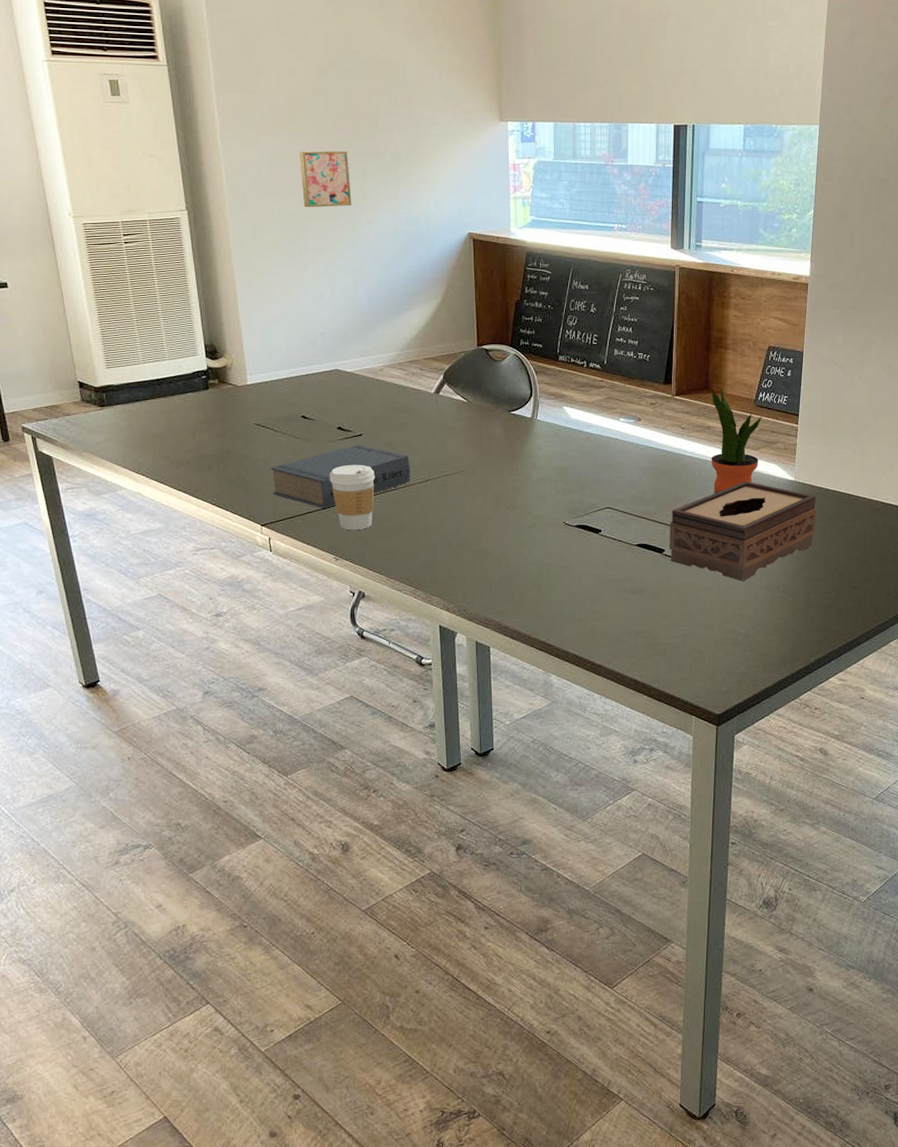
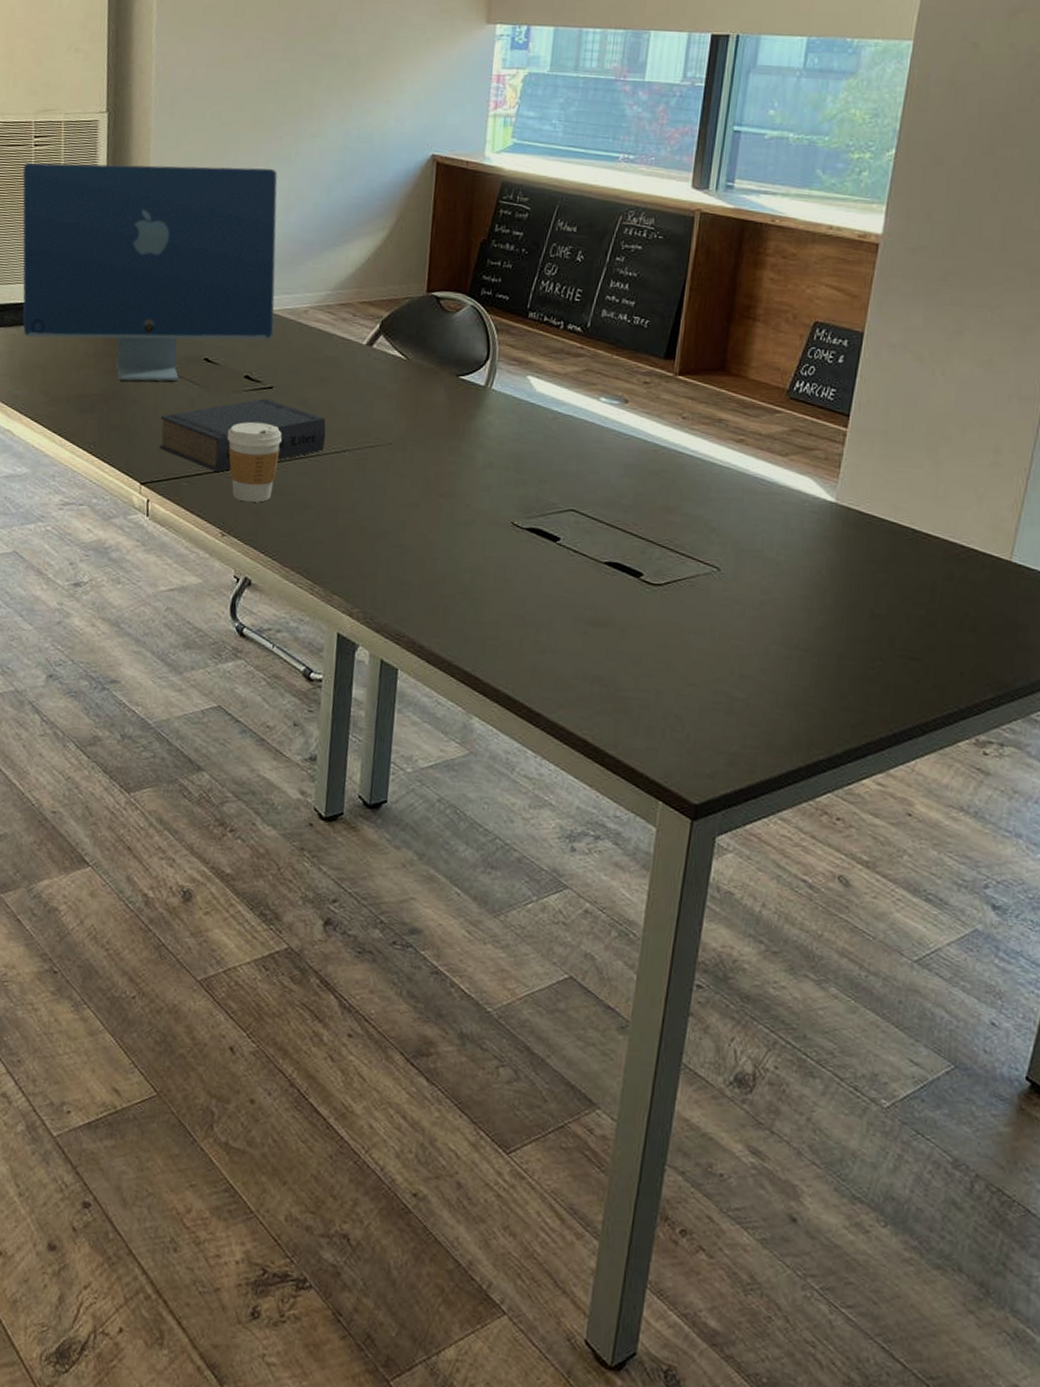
computer monitor: none [117,251,357,441] -> present [22,162,278,382]
wall art: present [298,150,352,208] -> none [239,50,299,117]
tissue box: present [669,481,817,581] -> none [649,495,865,629]
potted plant: present [711,388,762,494] -> none [718,370,797,508]

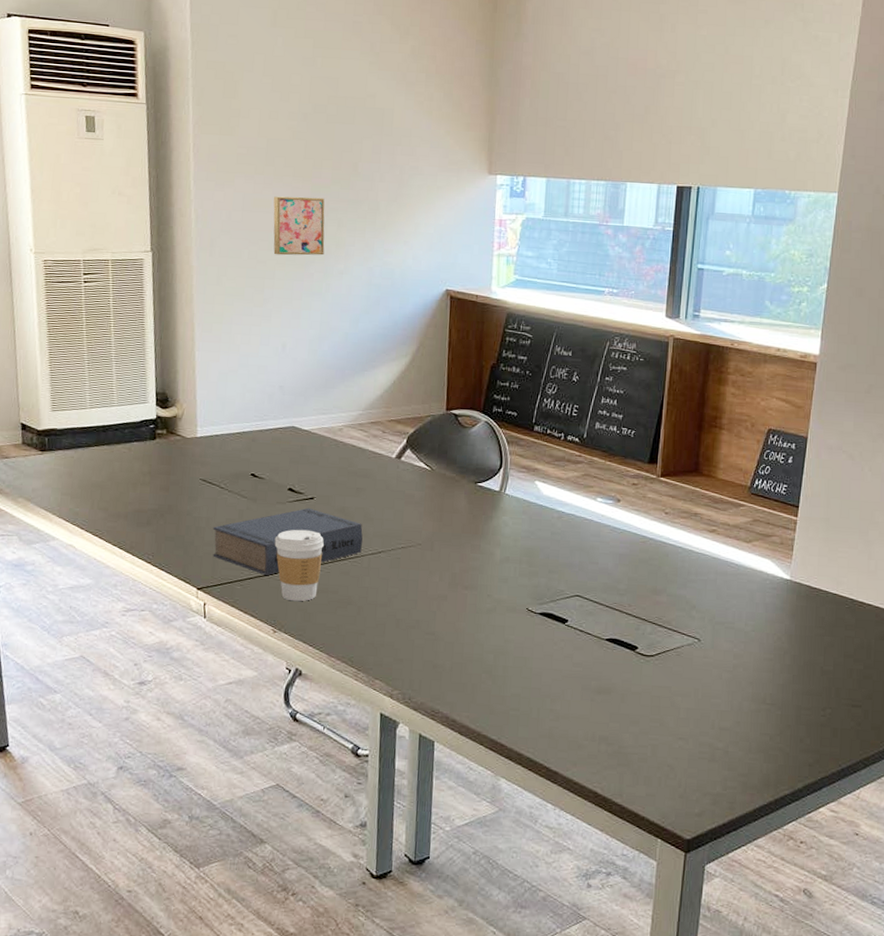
computer monitor: present [22,162,278,382] -> none [73,298,313,497]
wall art: none [239,50,299,117] -> present [273,196,325,256]

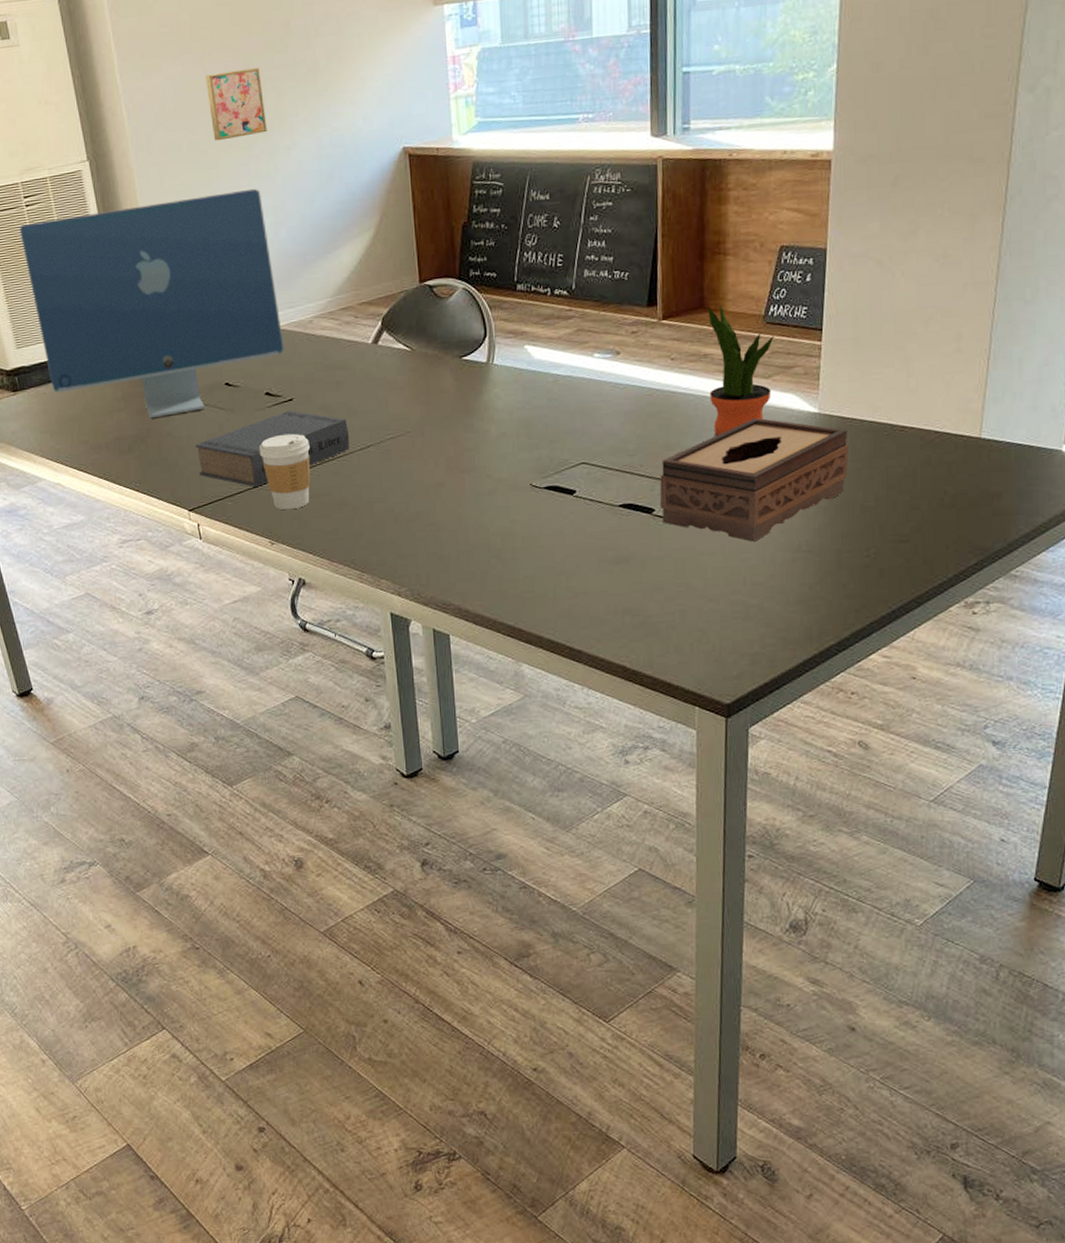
computer monitor: none [73,298,313,497] -> present [19,188,285,419]
tissue box: none [642,576,814,689] -> present [659,417,849,542]
potted plant: none [696,471,757,589] -> present [708,304,774,437]

